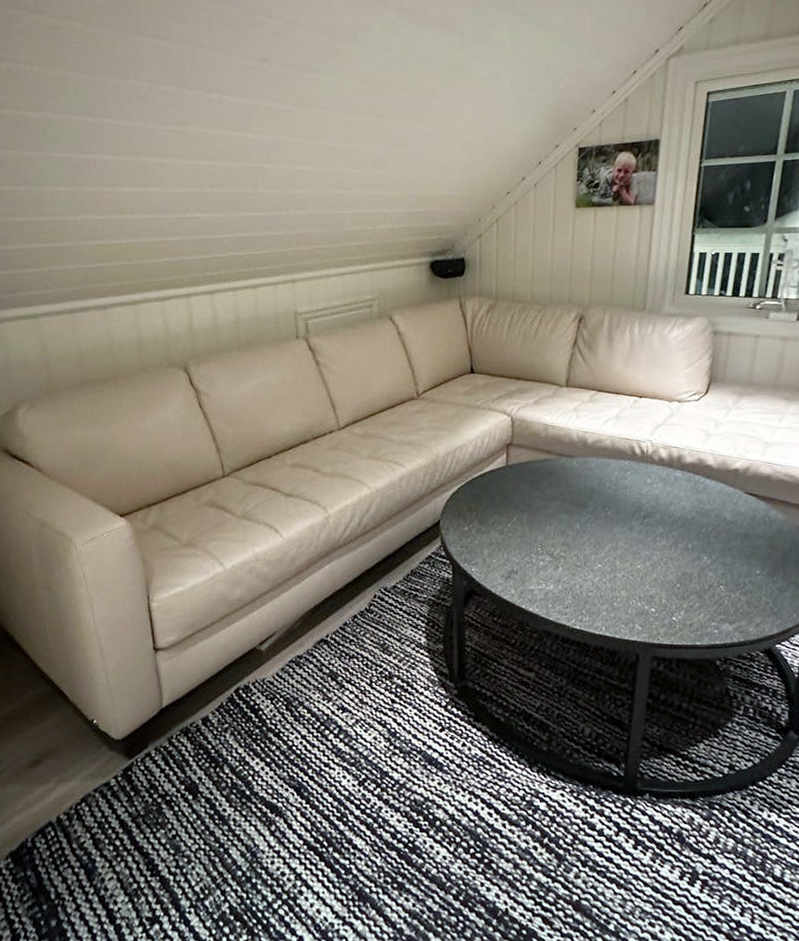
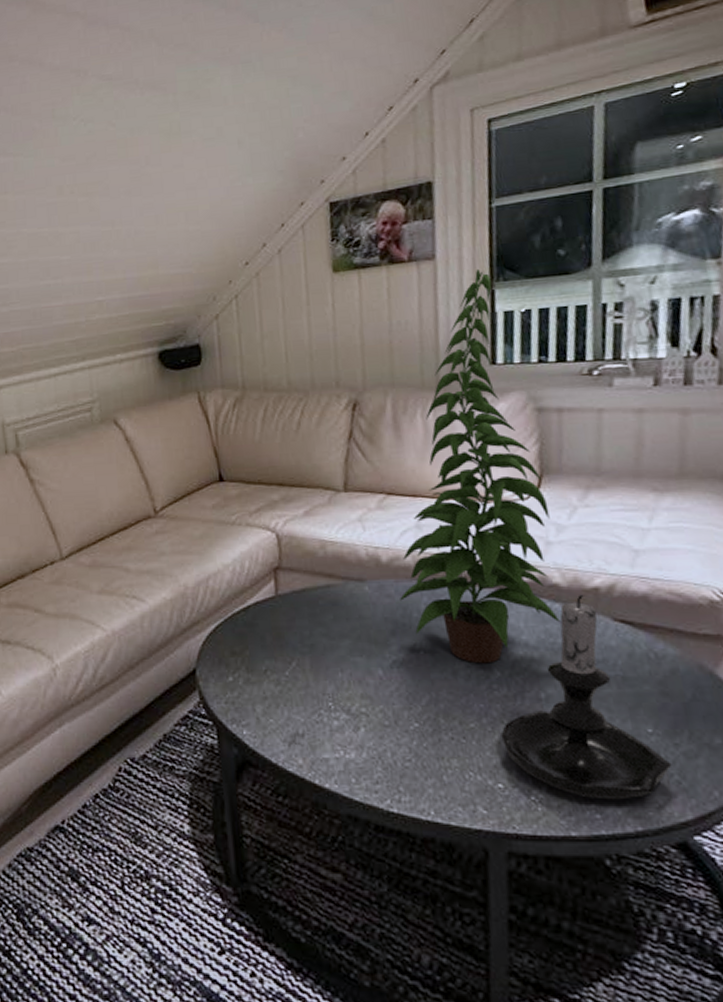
plant: none [598,217,712,522] -> present [400,270,561,664]
candle holder: none [658,473,769,620] -> present [501,594,673,800]

